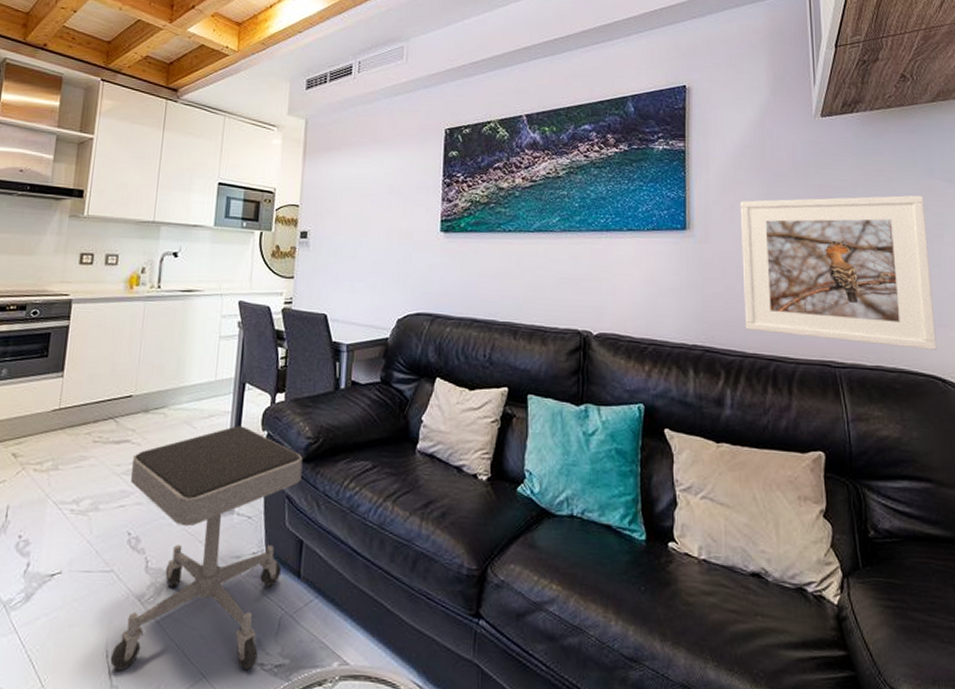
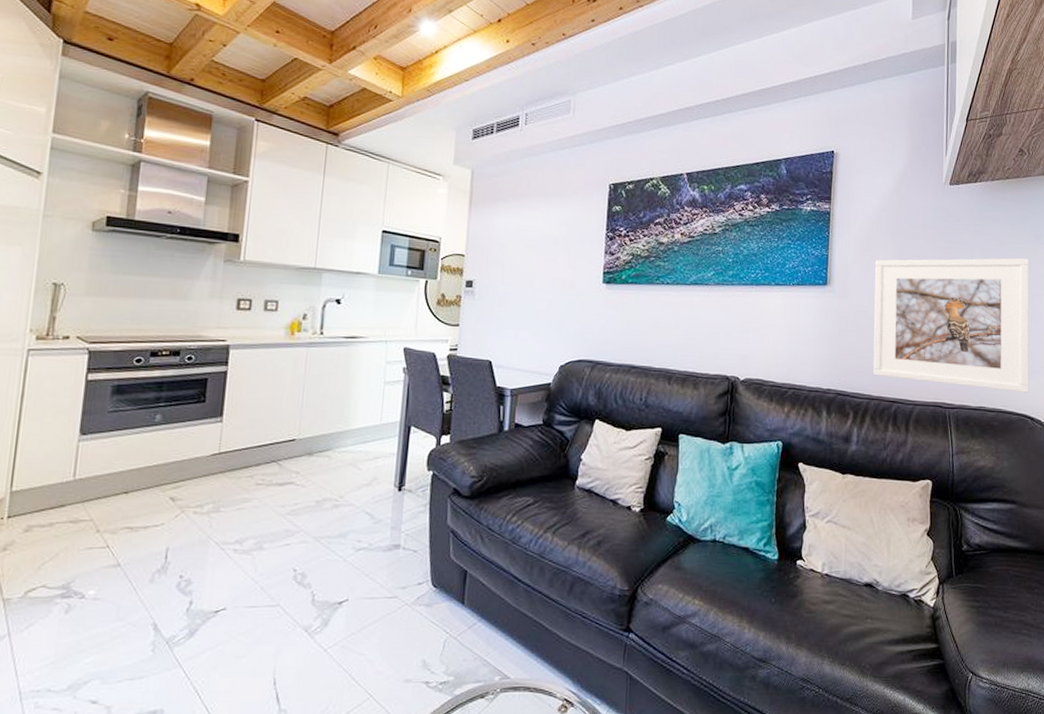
stool: present [110,426,303,671] -> none [277,467,467,696]

